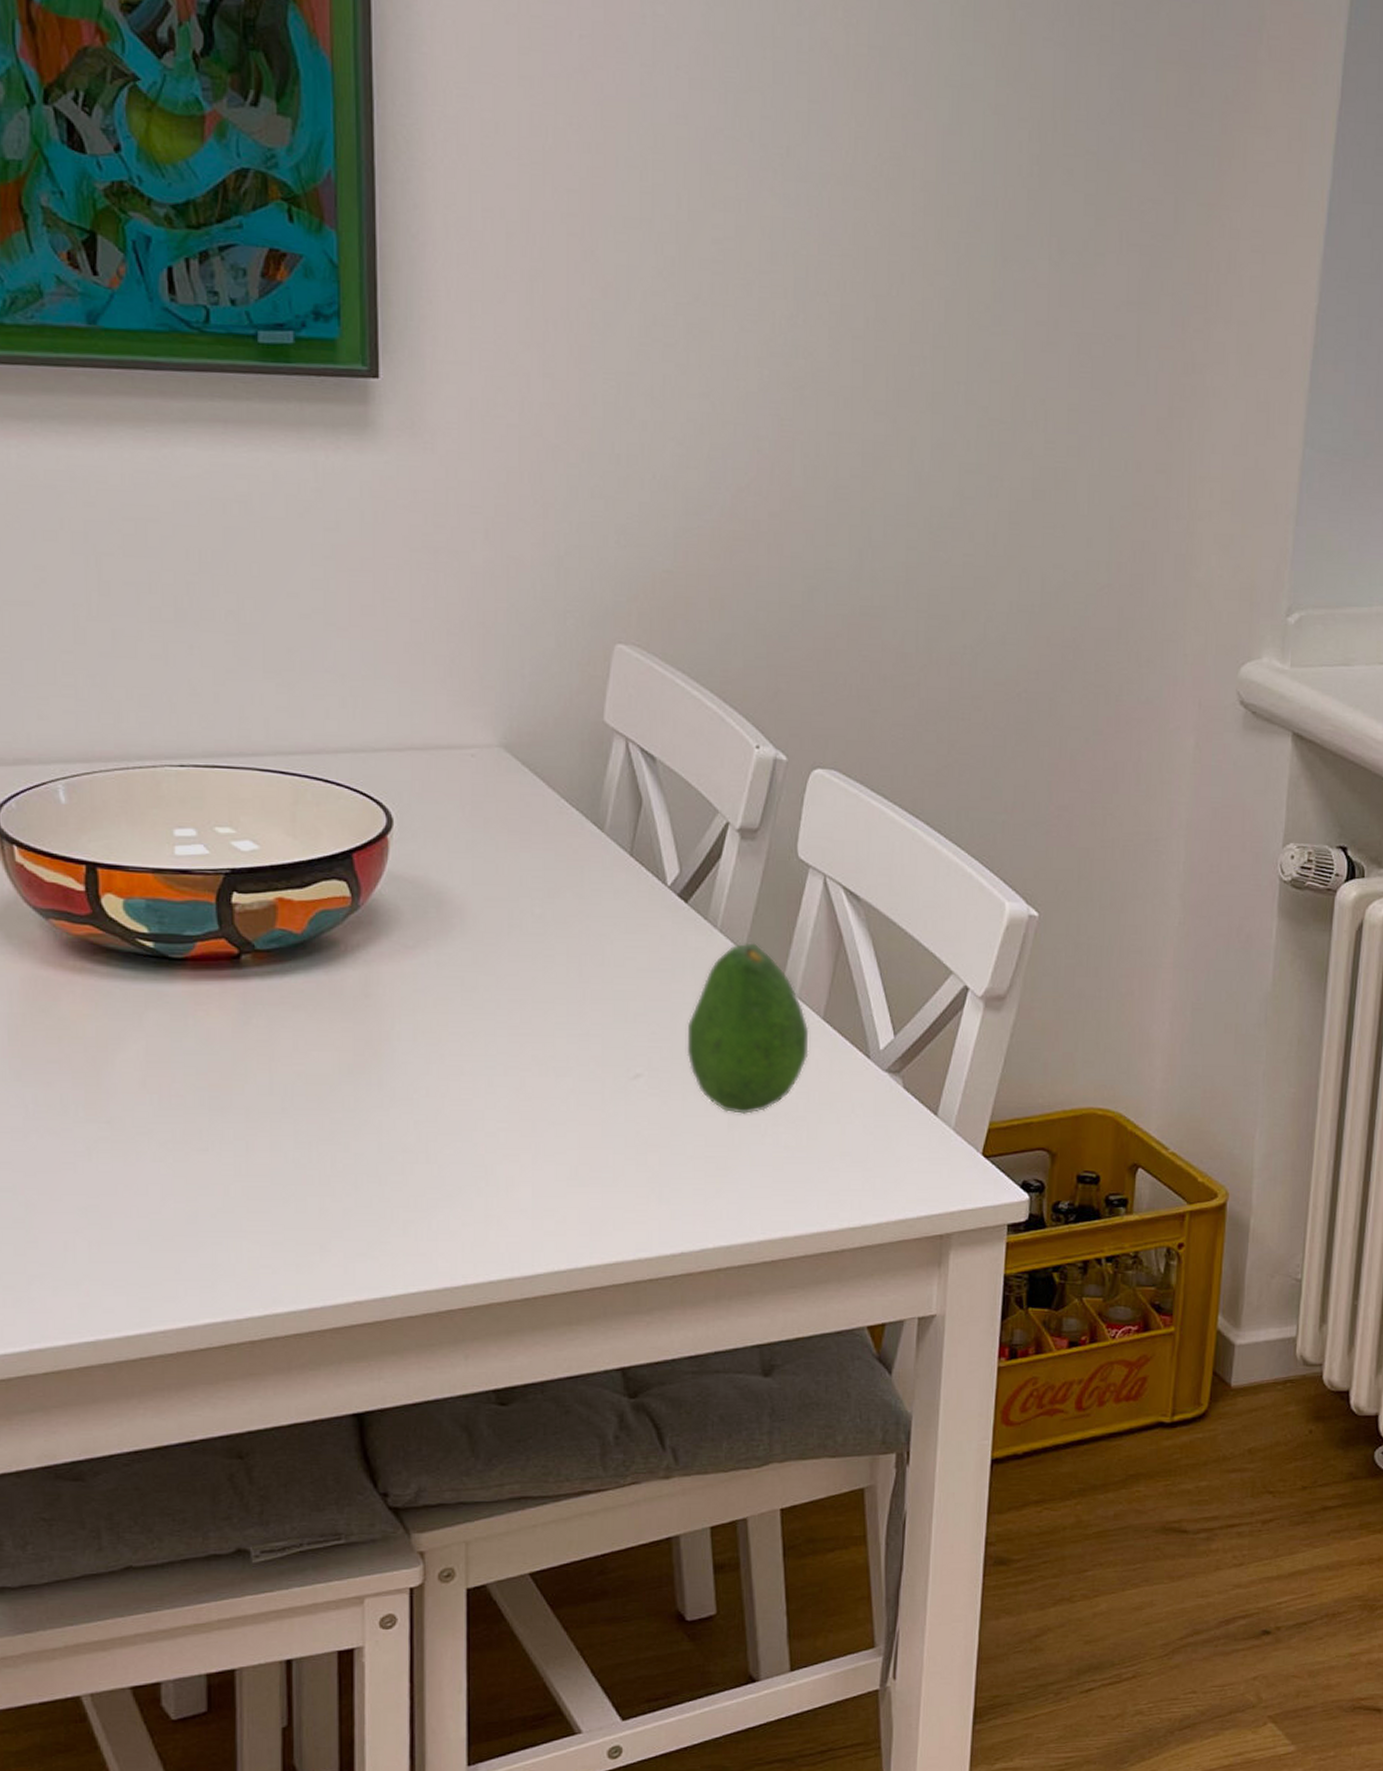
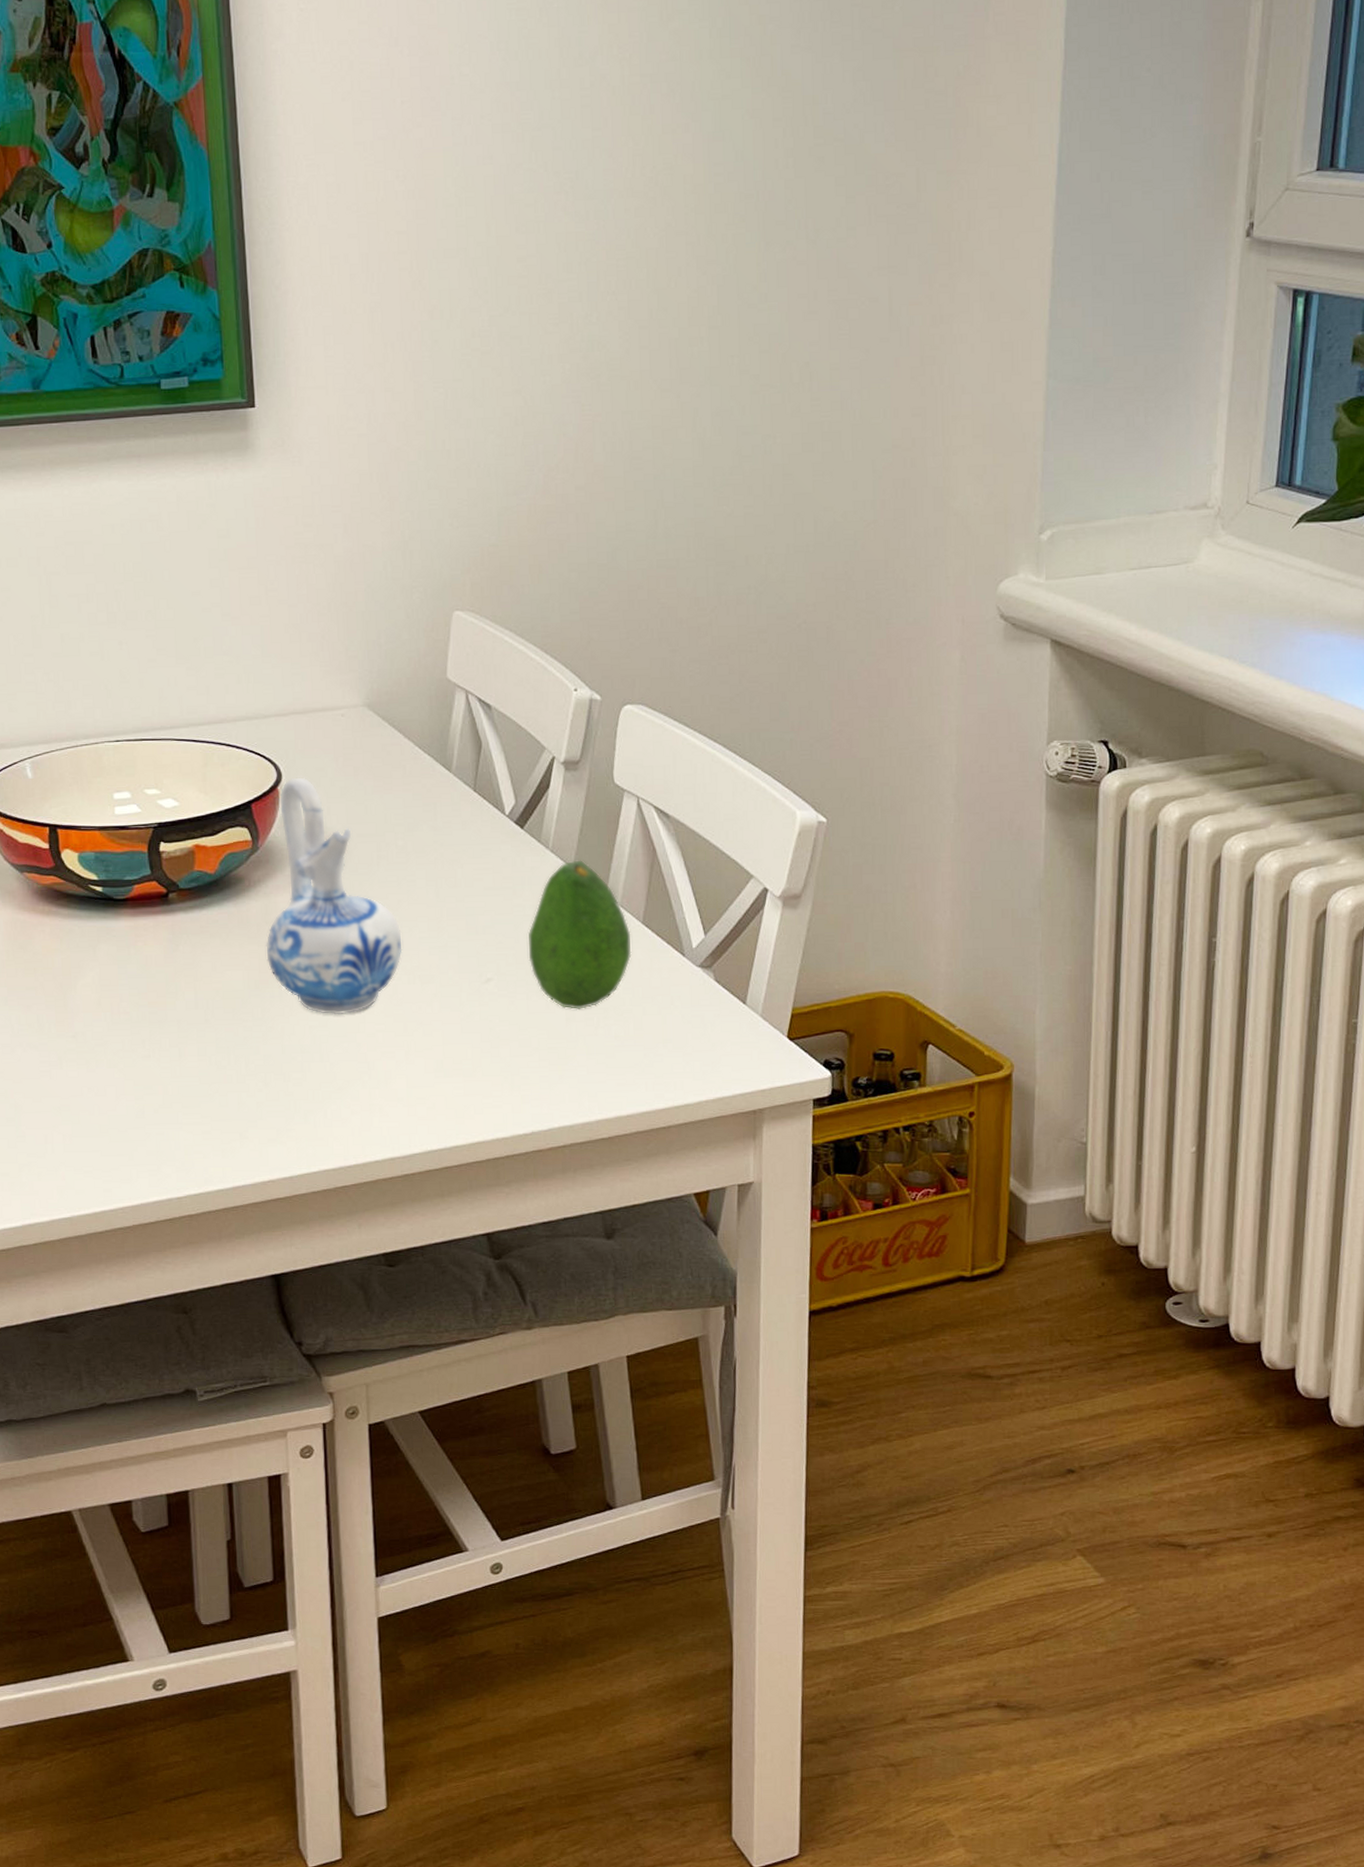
ceramic pitcher: none [363,825,534,1109] -> present [266,777,402,1015]

